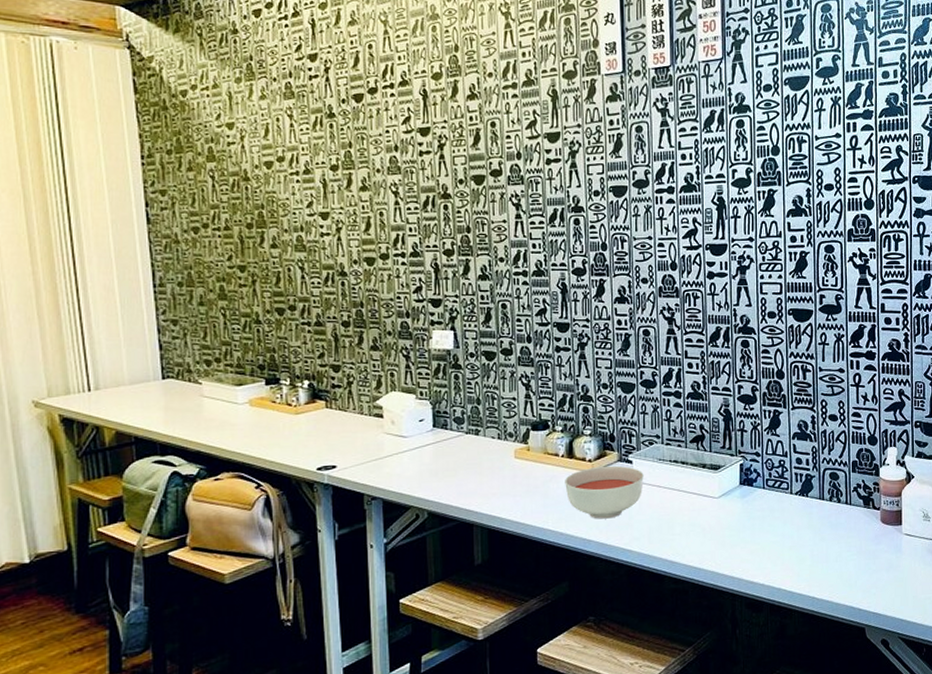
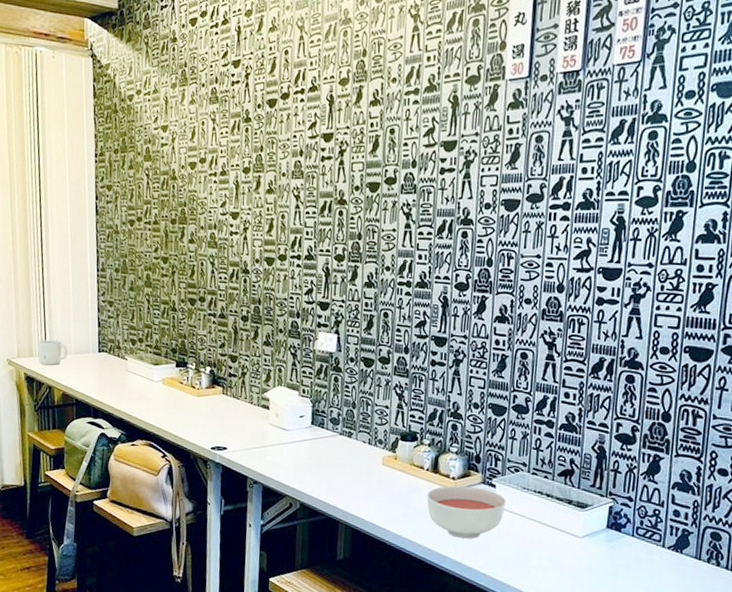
mug: none [76,370,120,402] -> present [37,339,68,365]

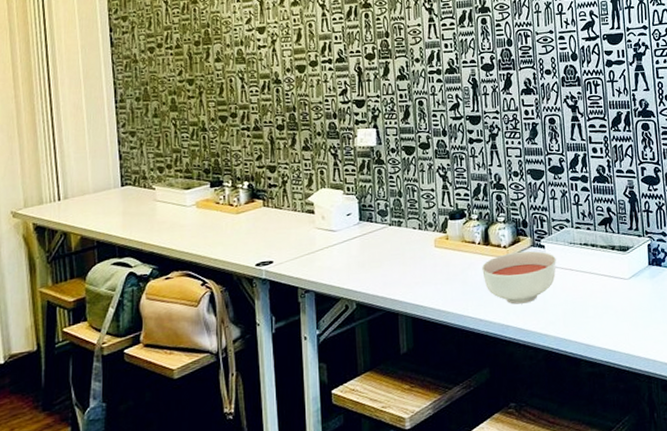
mug: present [37,339,68,365] -> none [48,181,85,211]

